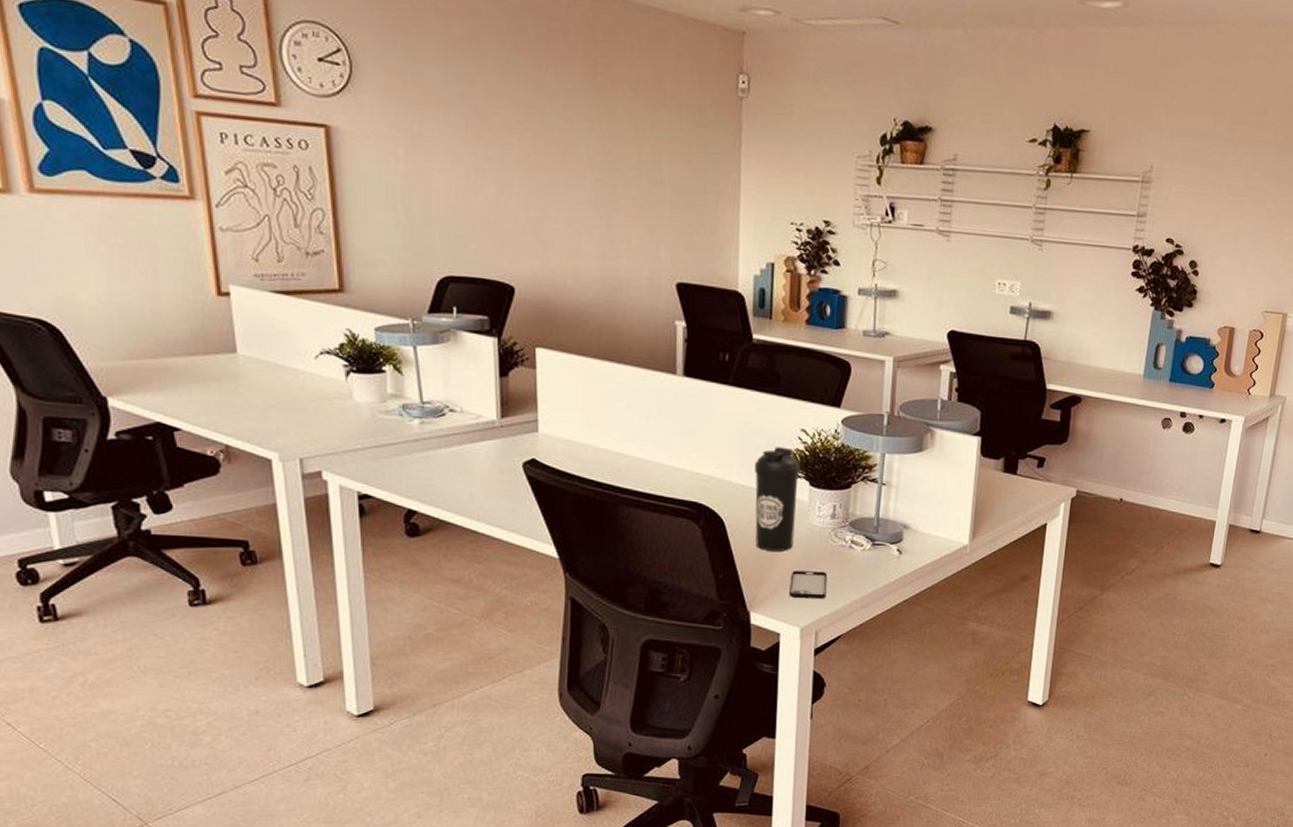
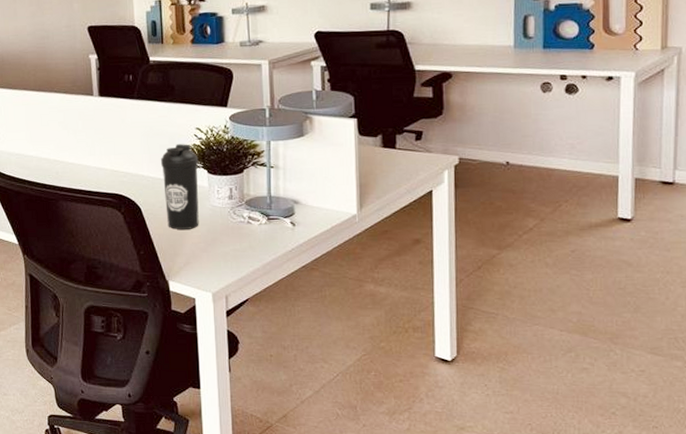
smartphone: present [789,571,828,599] -> none [199,245,232,269]

